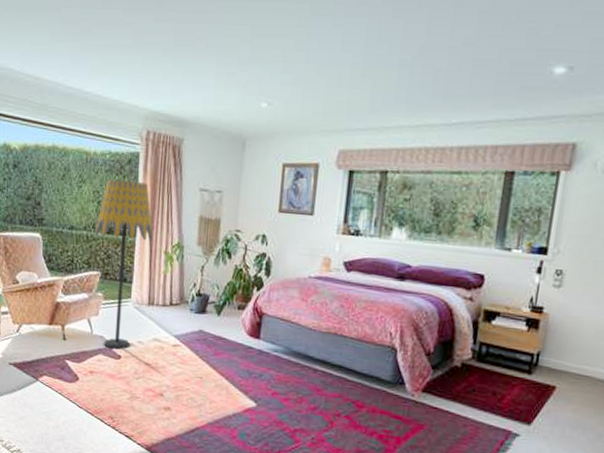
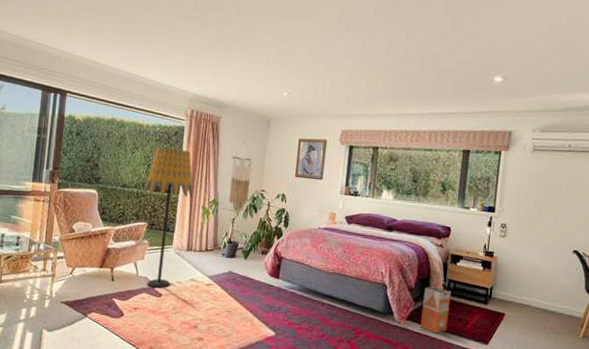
waste bin: none [440,350,483,410] -> present [420,286,451,334]

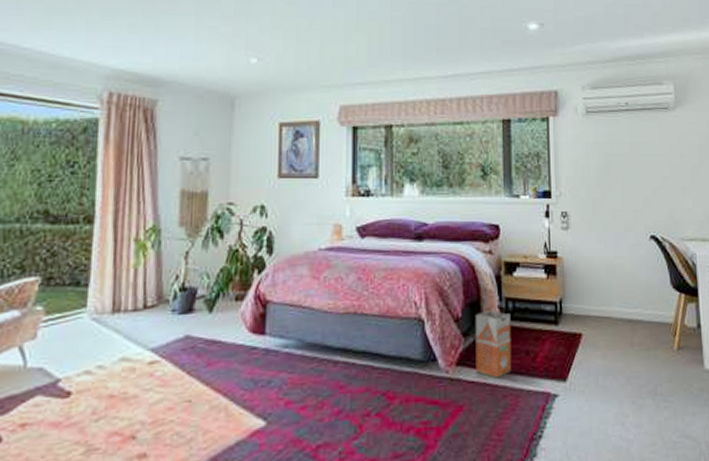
floor lamp: present [143,147,194,289] -> none [31,153,119,384]

